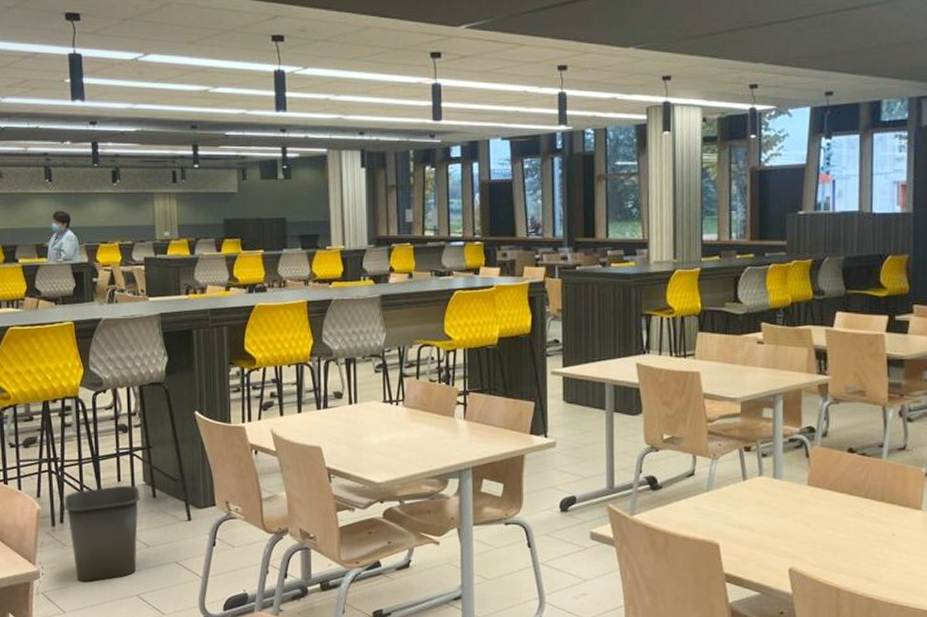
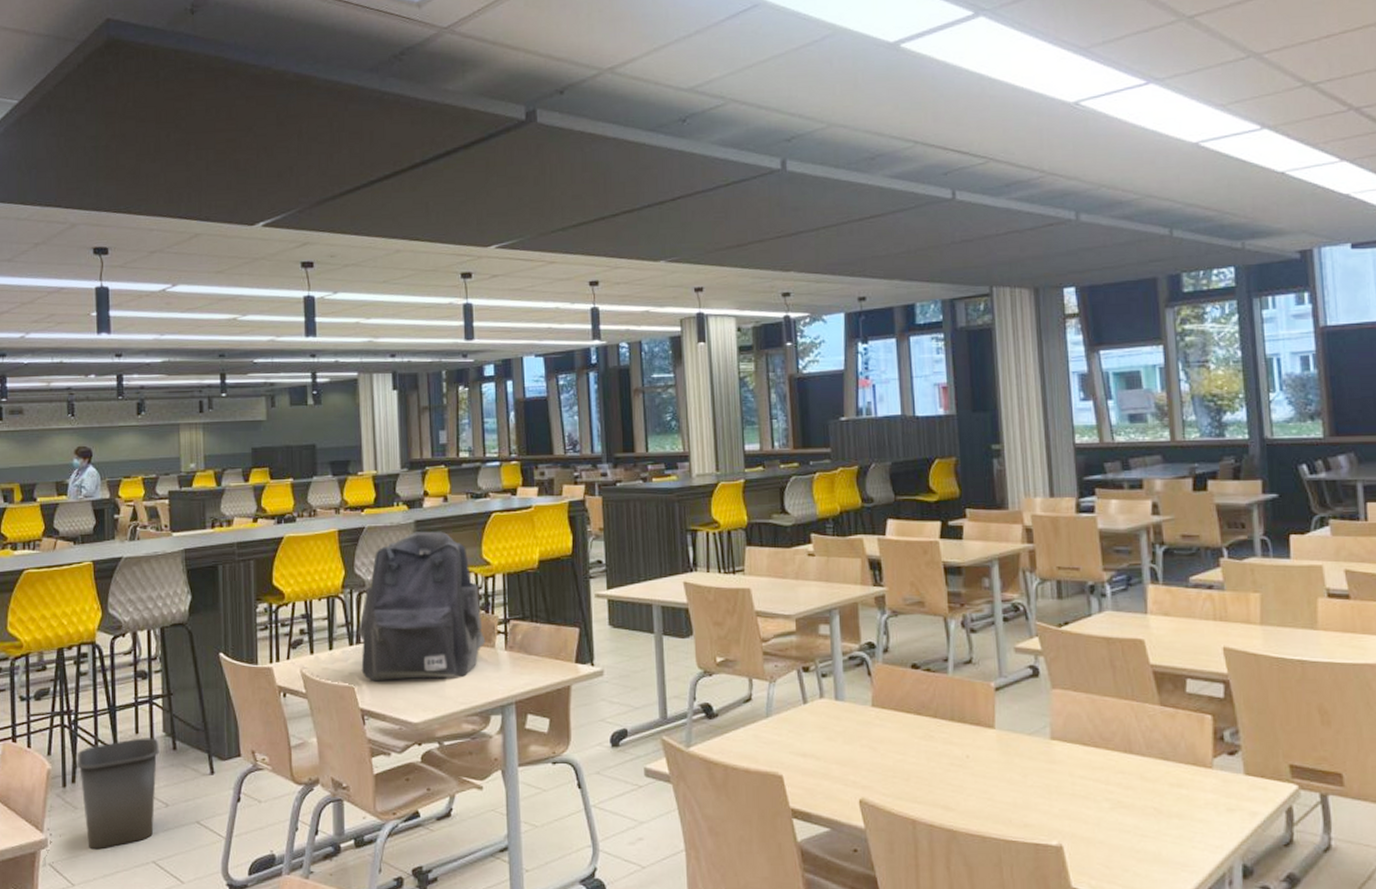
backpack: none [325,305,446,443] -> present [358,531,486,680]

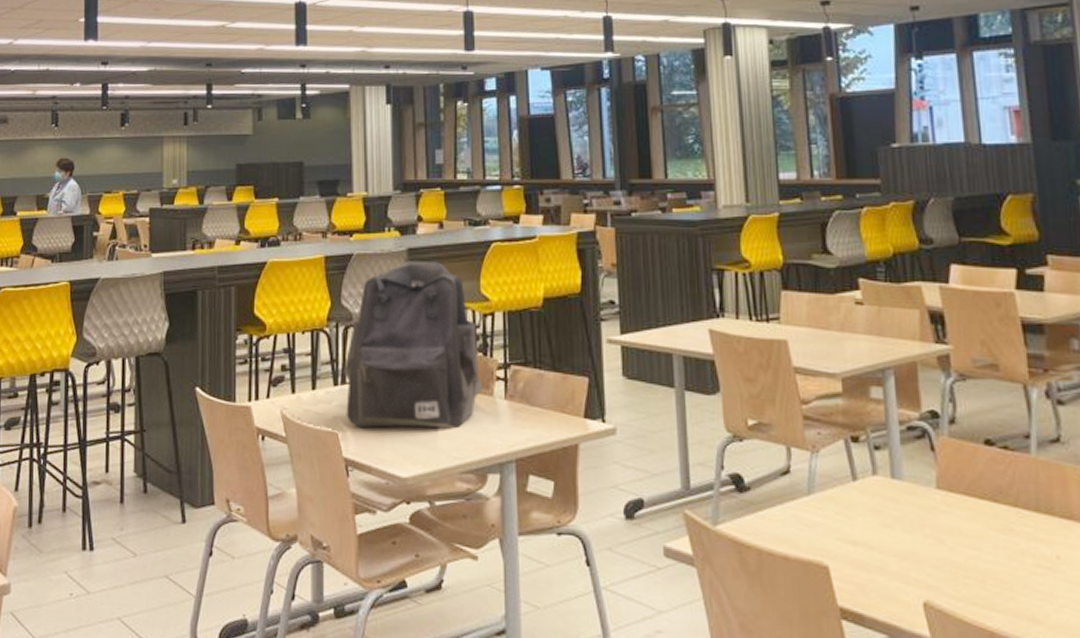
waste bin: present [77,738,159,850] -> none [44,477,130,600]

